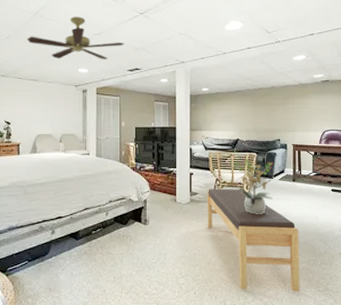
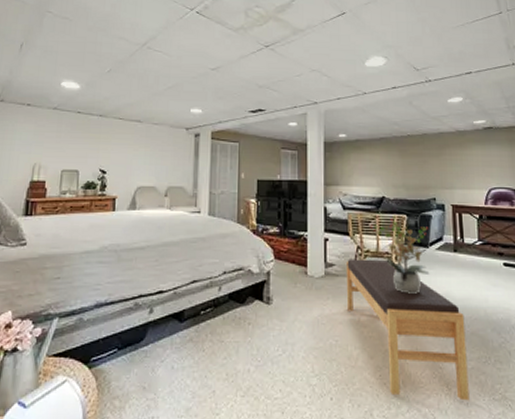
ceiling fan: present [27,16,124,59] -> none [131,48,246,98]

